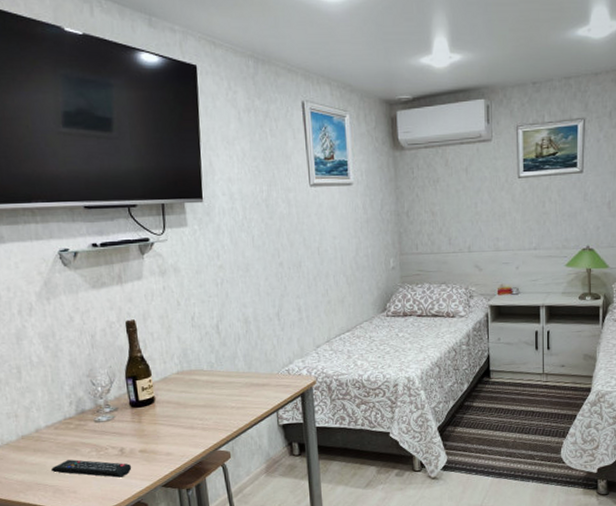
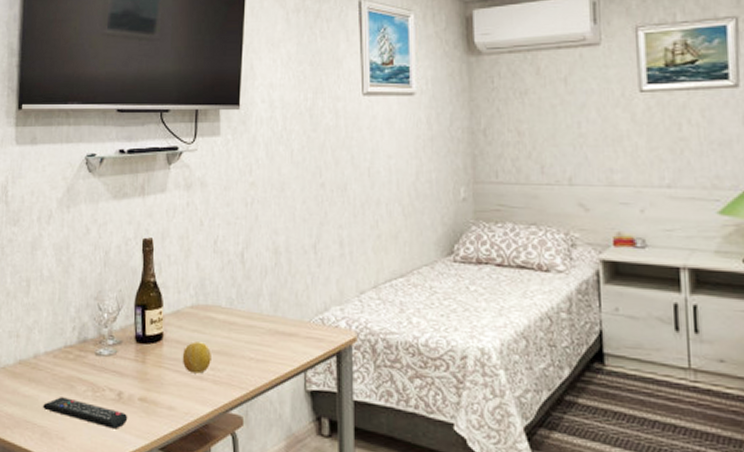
fruit: none [173,400,199,425] -> present [182,341,211,374]

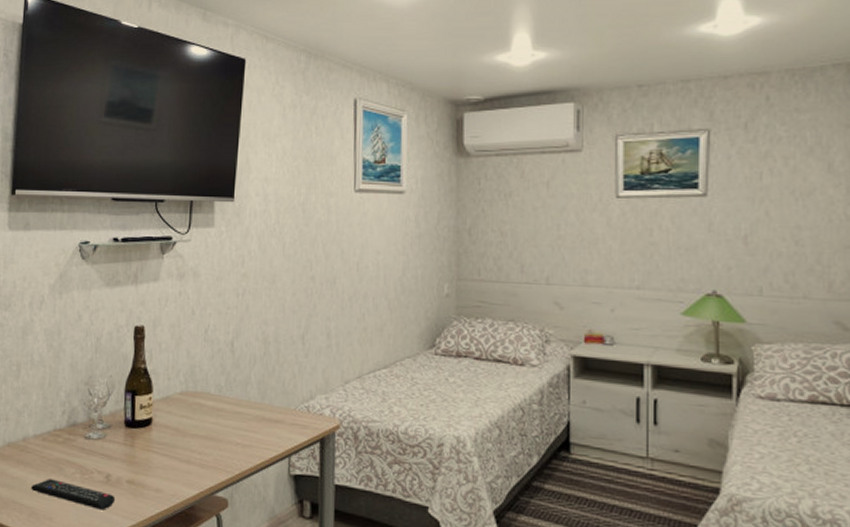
fruit: present [182,341,211,374] -> none [170,427,199,458]

